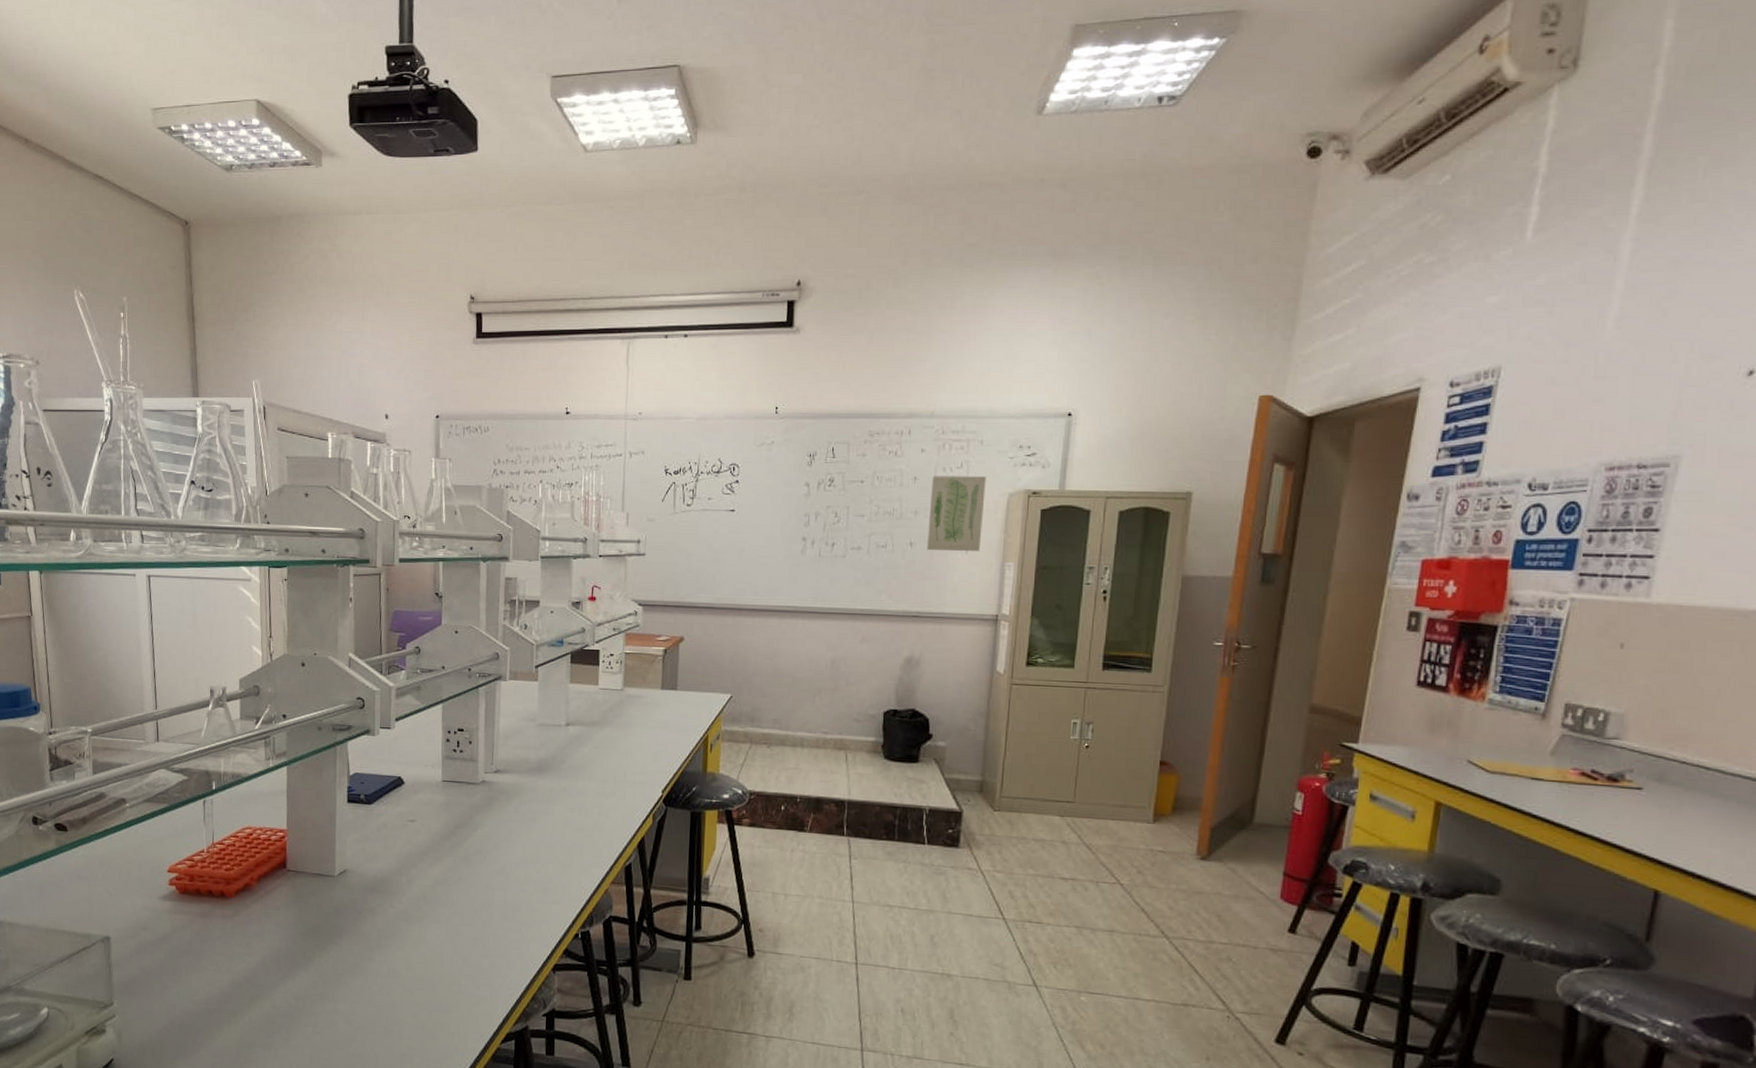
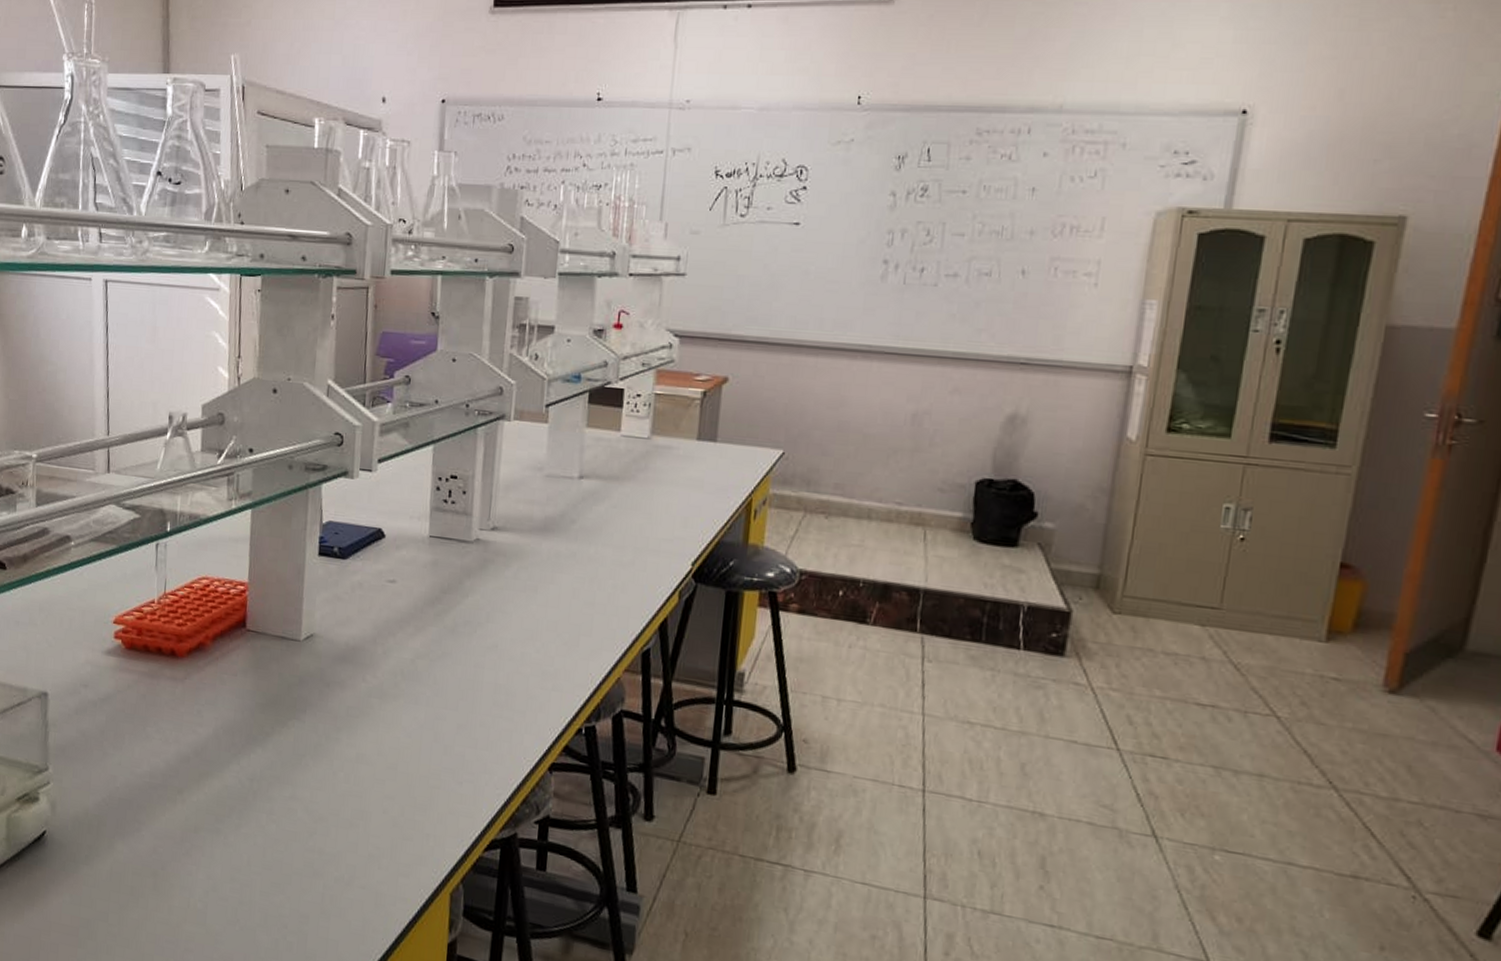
wall art: present [927,475,986,551] -> none [1044,186,1127,284]

